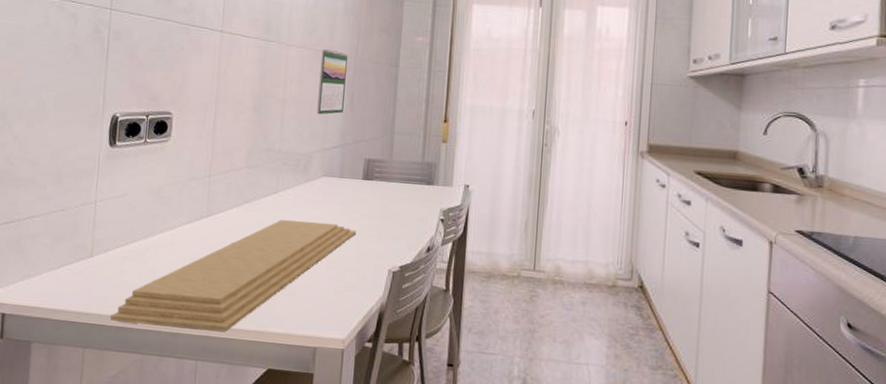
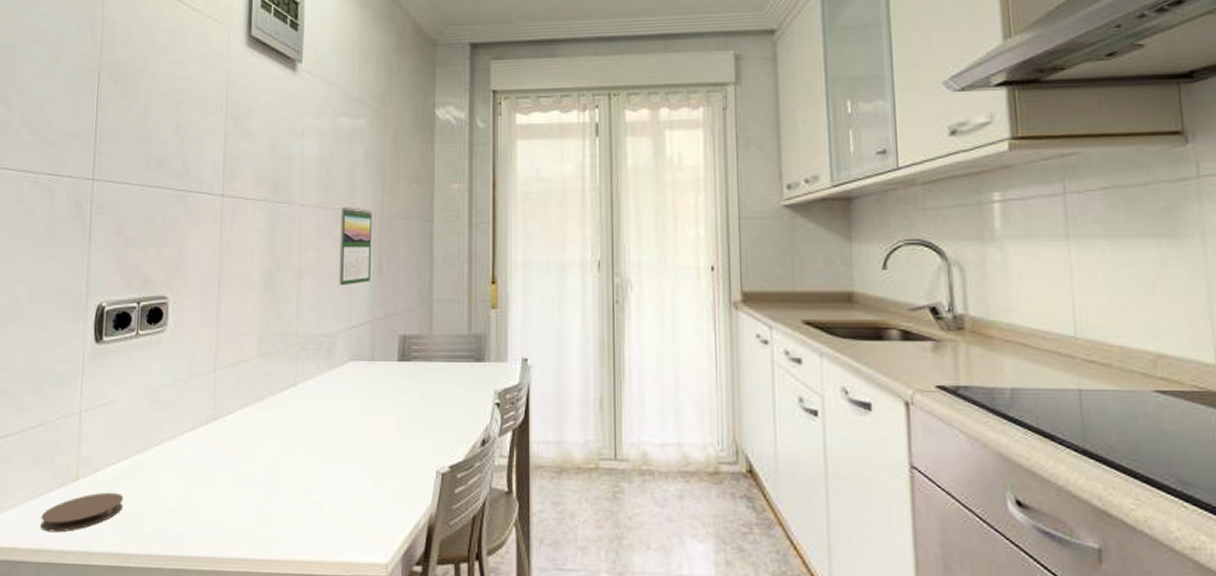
coaster: none [60,268,131,298] -> present [40,492,124,533]
cutting board: present [110,220,357,332] -> none [100,417,395,563]

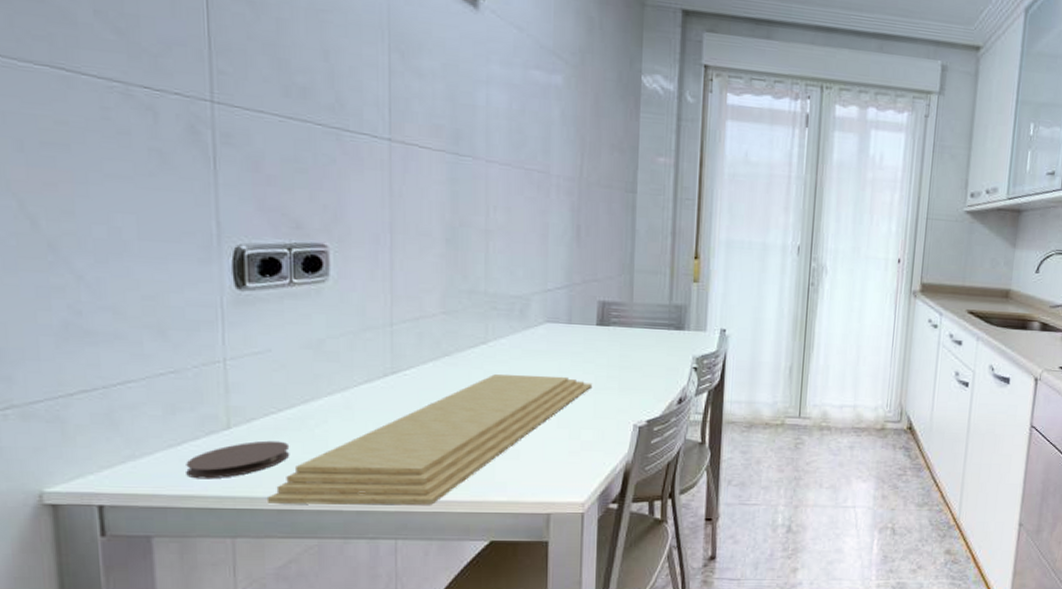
cutting board: none [100,417,395,563] -> present [266,374,593,505]
calendar: present [339,206,373,286] -> none [533,167,571,249]

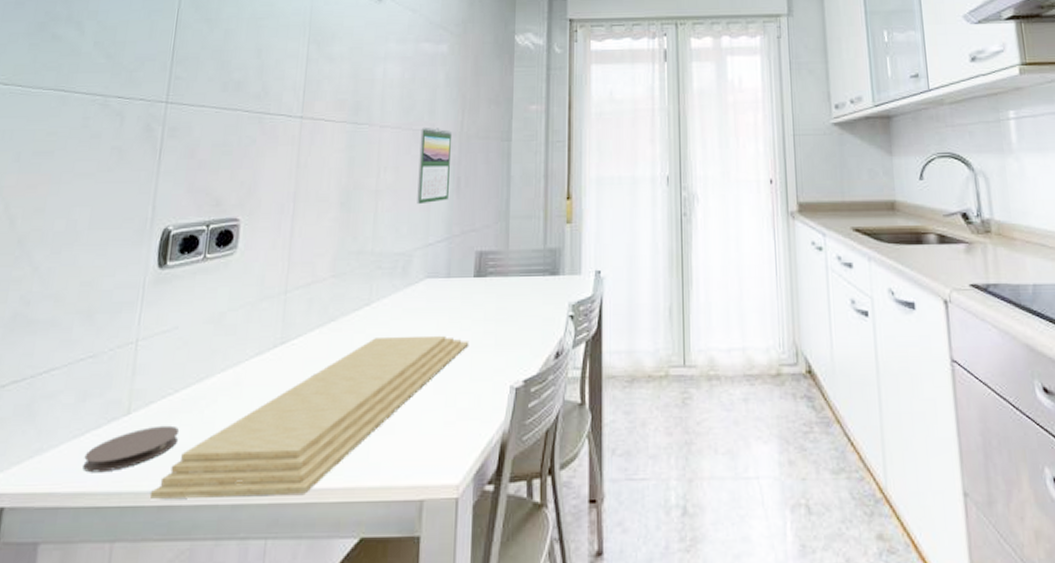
calendar: none [533,167,571,249] -> present [417,127,453,205]

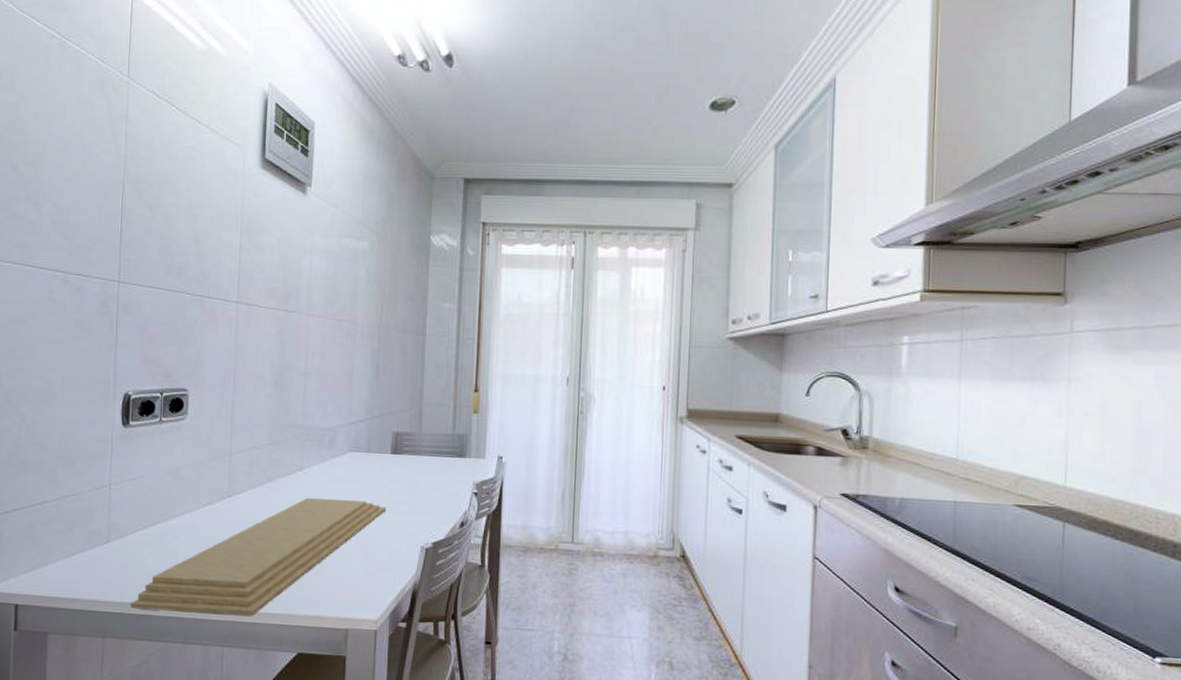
coaster: present [83,425,180,473] -> none [76,553,150,586]
calendar: present [417,127,453,205] -> none [341,317,372,388]

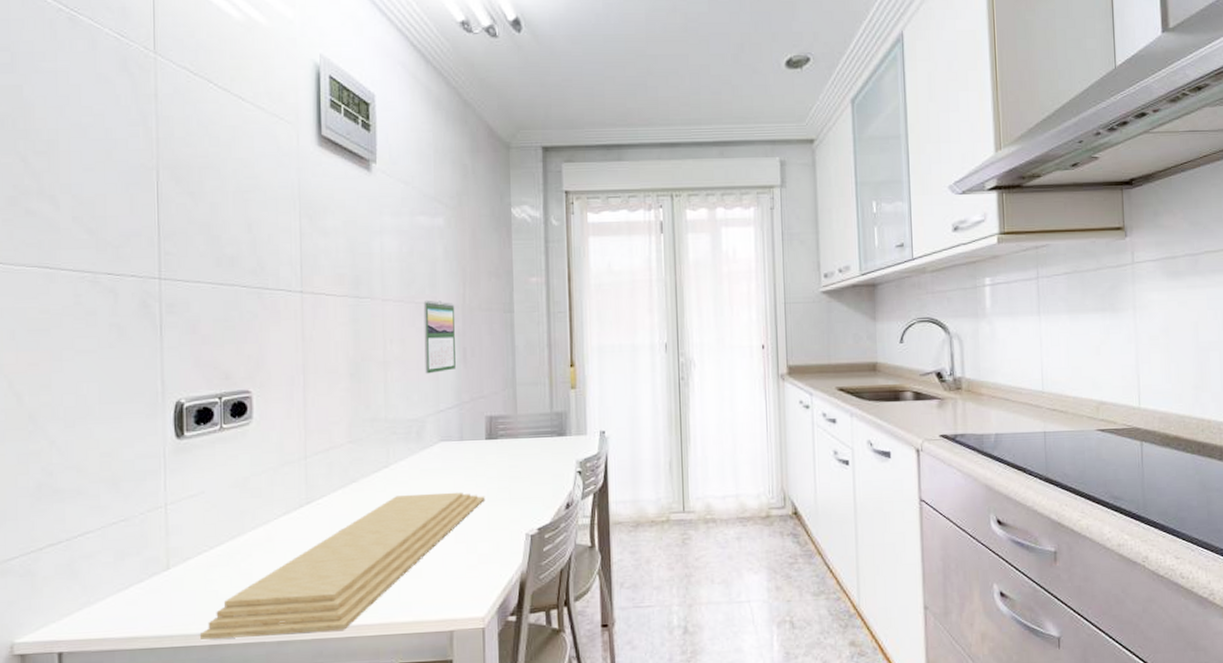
calendar: none [341,317,372,388] -> present [423,300,456,374]

